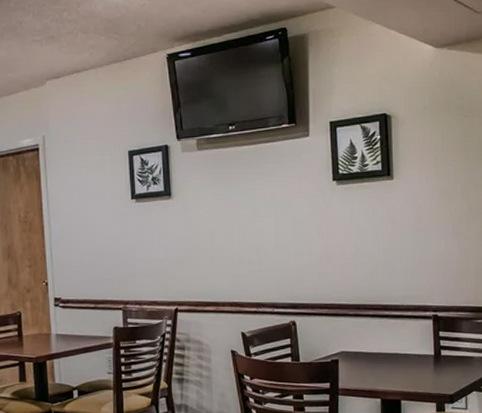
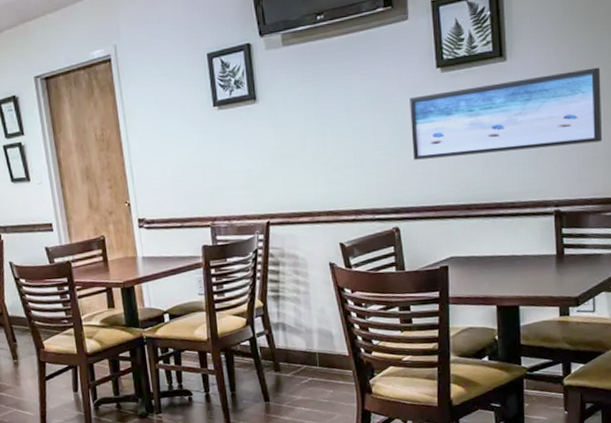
wall art: none [308,191,474,261] -> present [410,67,602,160]

